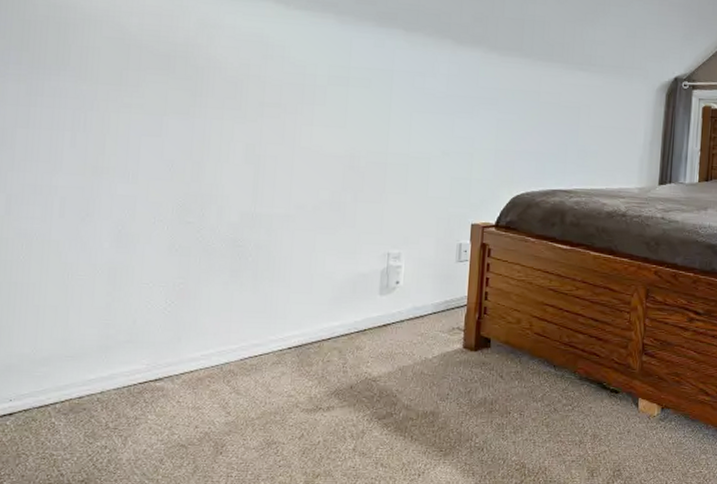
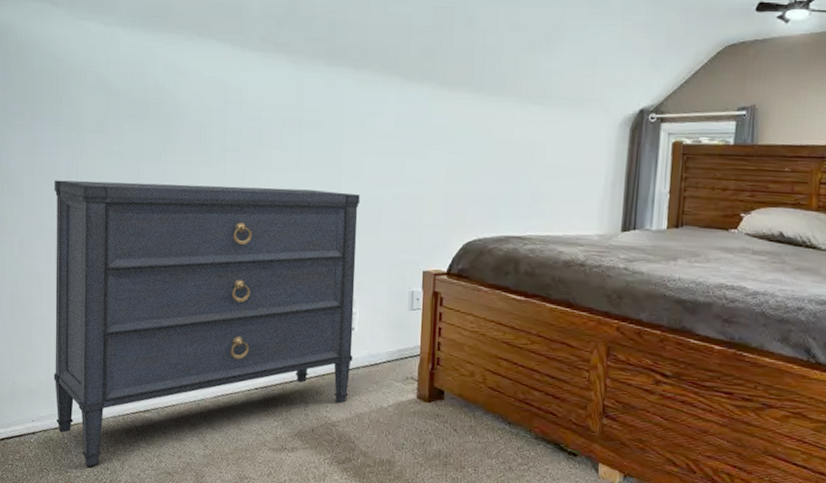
dresser: none [41,133,408,448] -> present [53,180,360,468]

